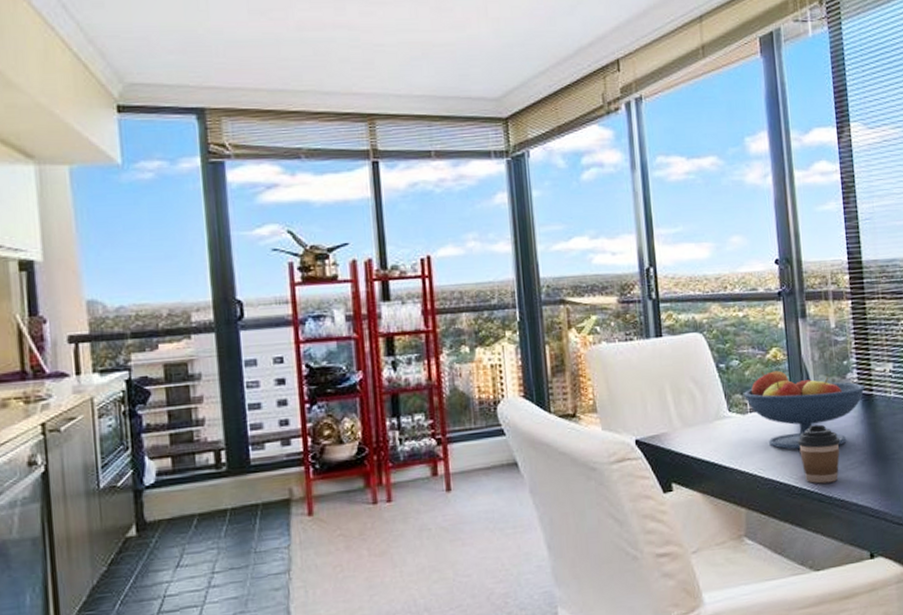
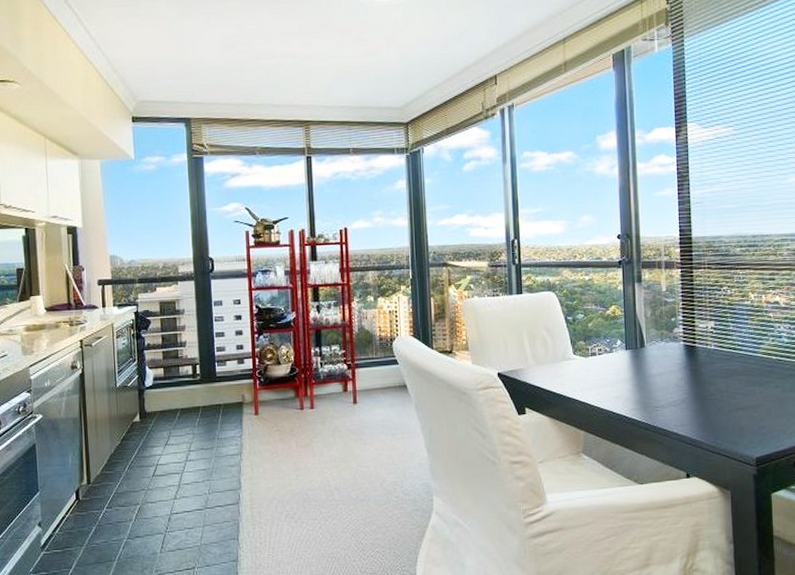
fruit bowl: present [744,370,865,450] -> none [587,324,689,388]
coffee cup: present [797,424,841,484] -> none [629,368,666,416]

